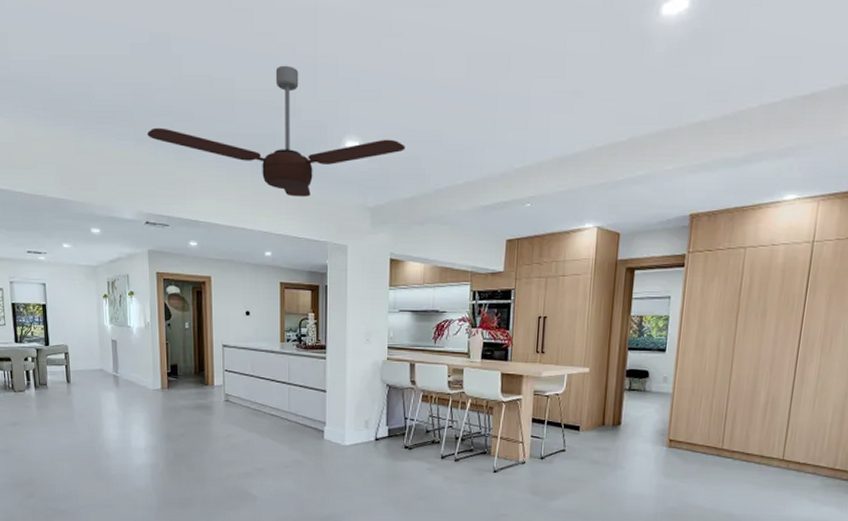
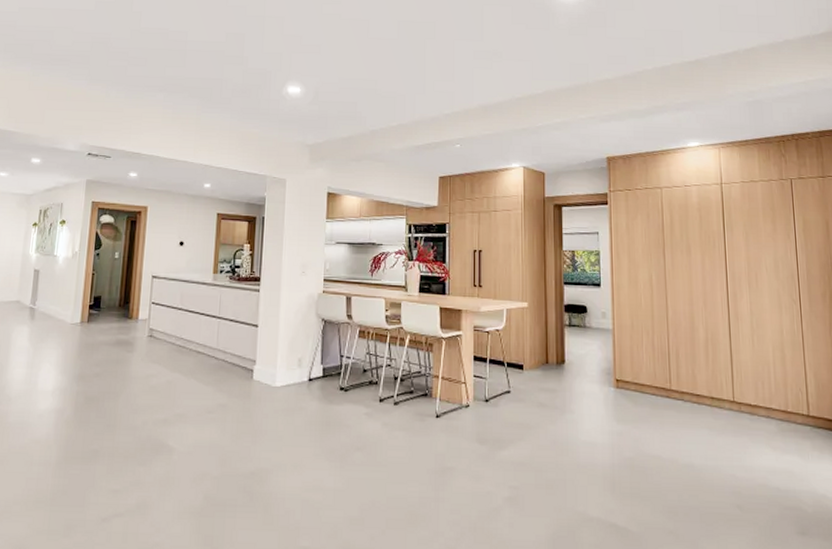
ceiling fan: present [147,65,405,197] -> none [101,22,343,134]

